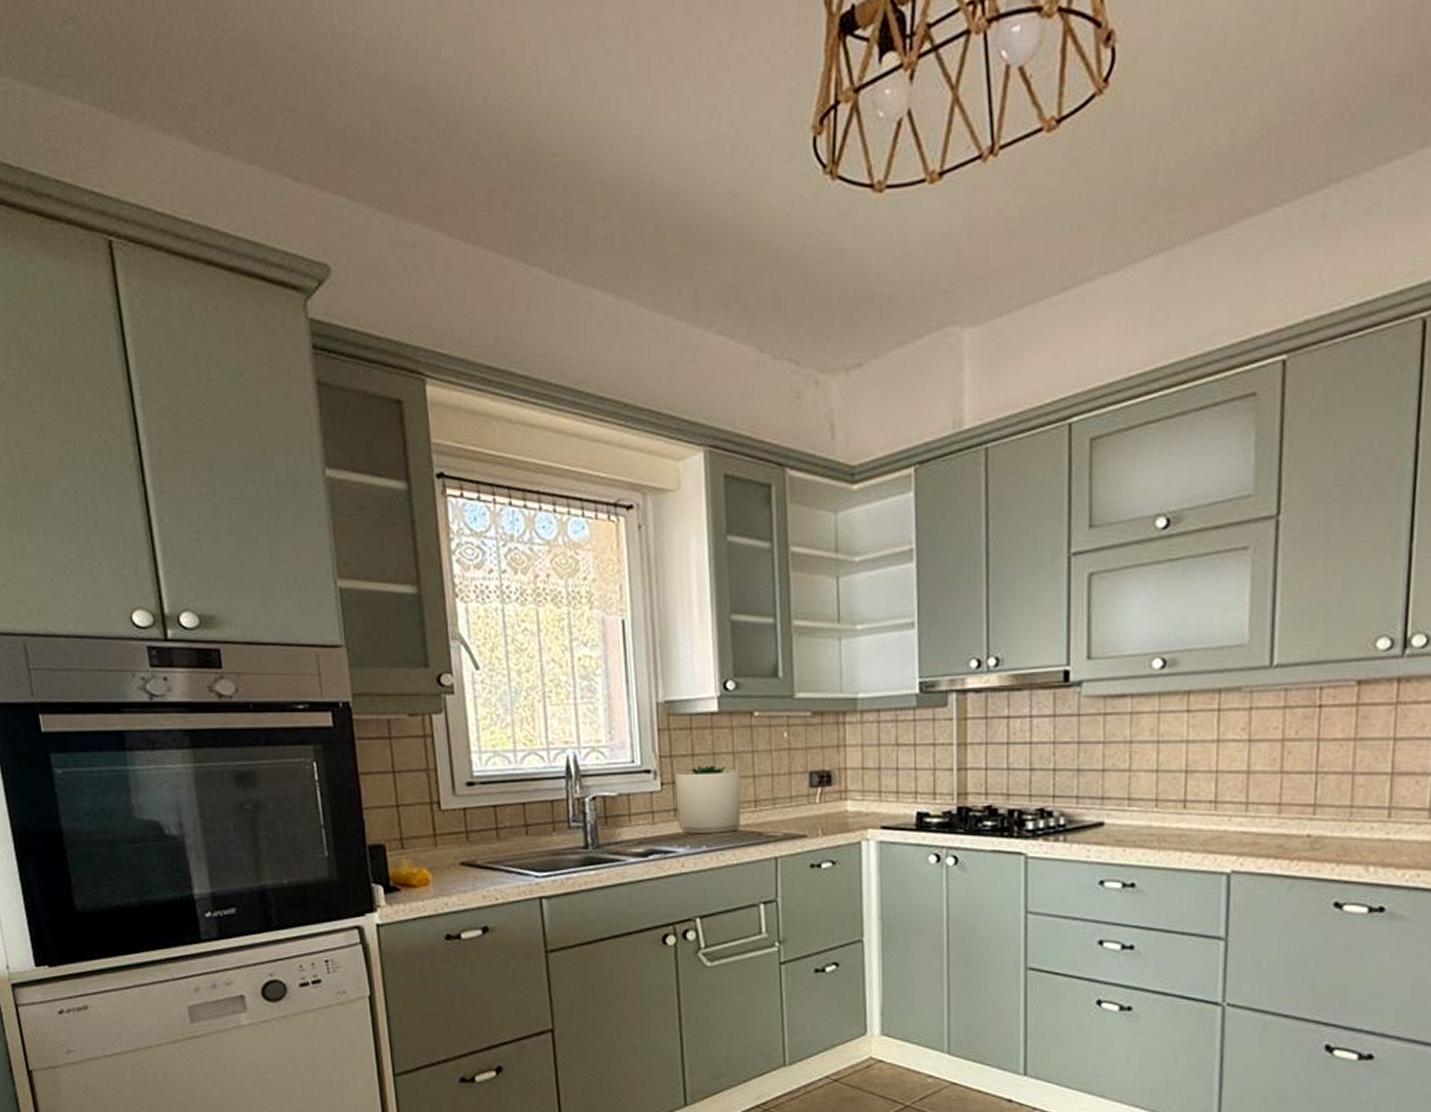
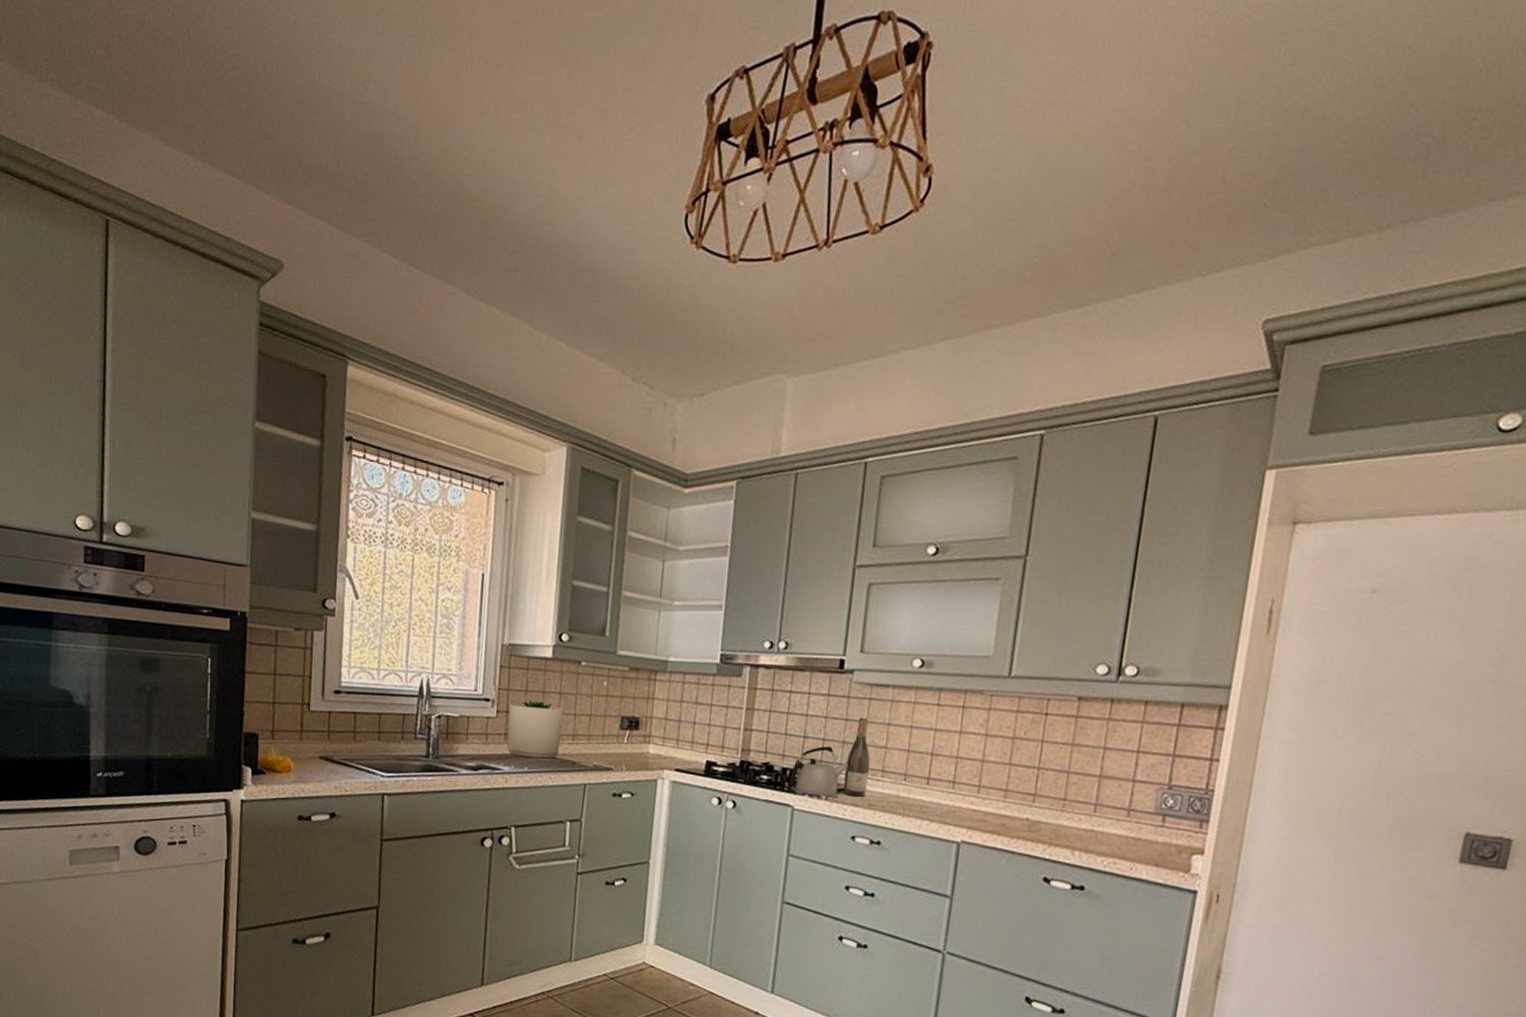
kettle: none [1018,777,1087,839] -> present [789,746,849,798]
wine bottle: none [1083,737,1113,833] -> present [842,717,871,797]

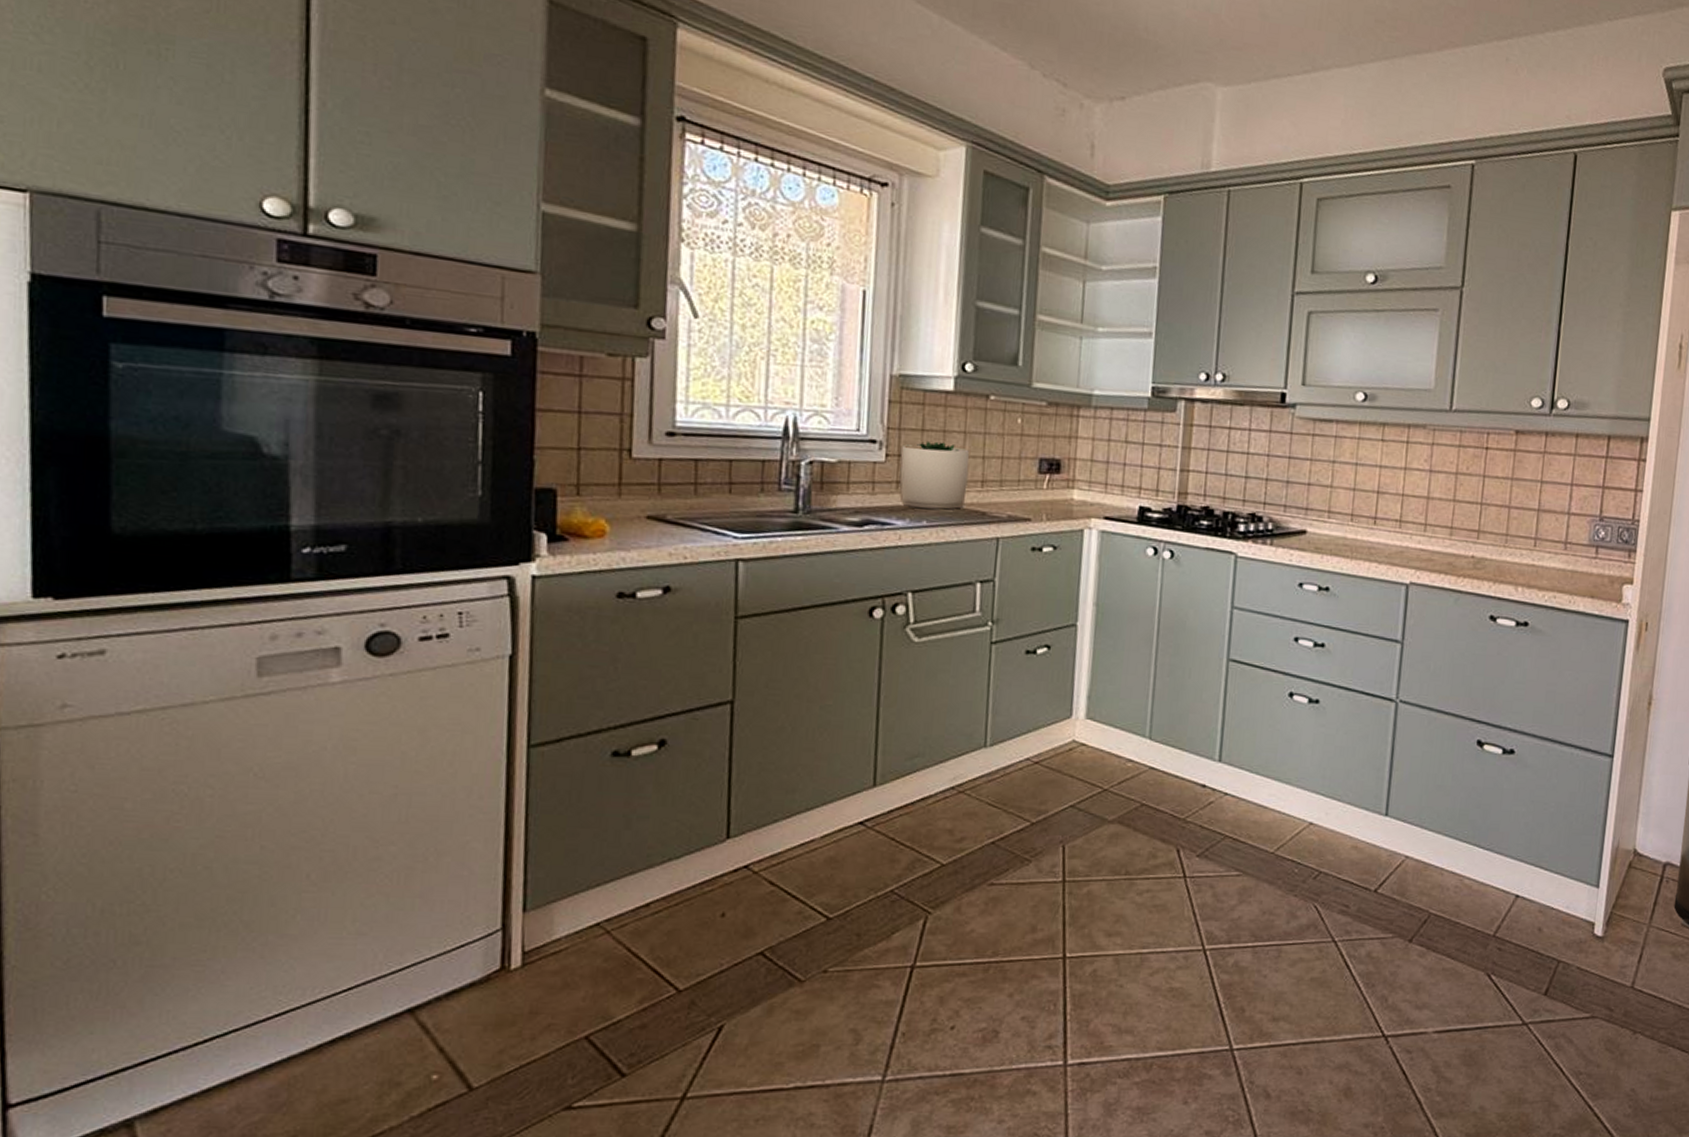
kettle: present [789,746,849,798] -> none [1231,486,1294,543]
wine bottle: present [842,717,871,797] -> none [1288,454,1316,541]

